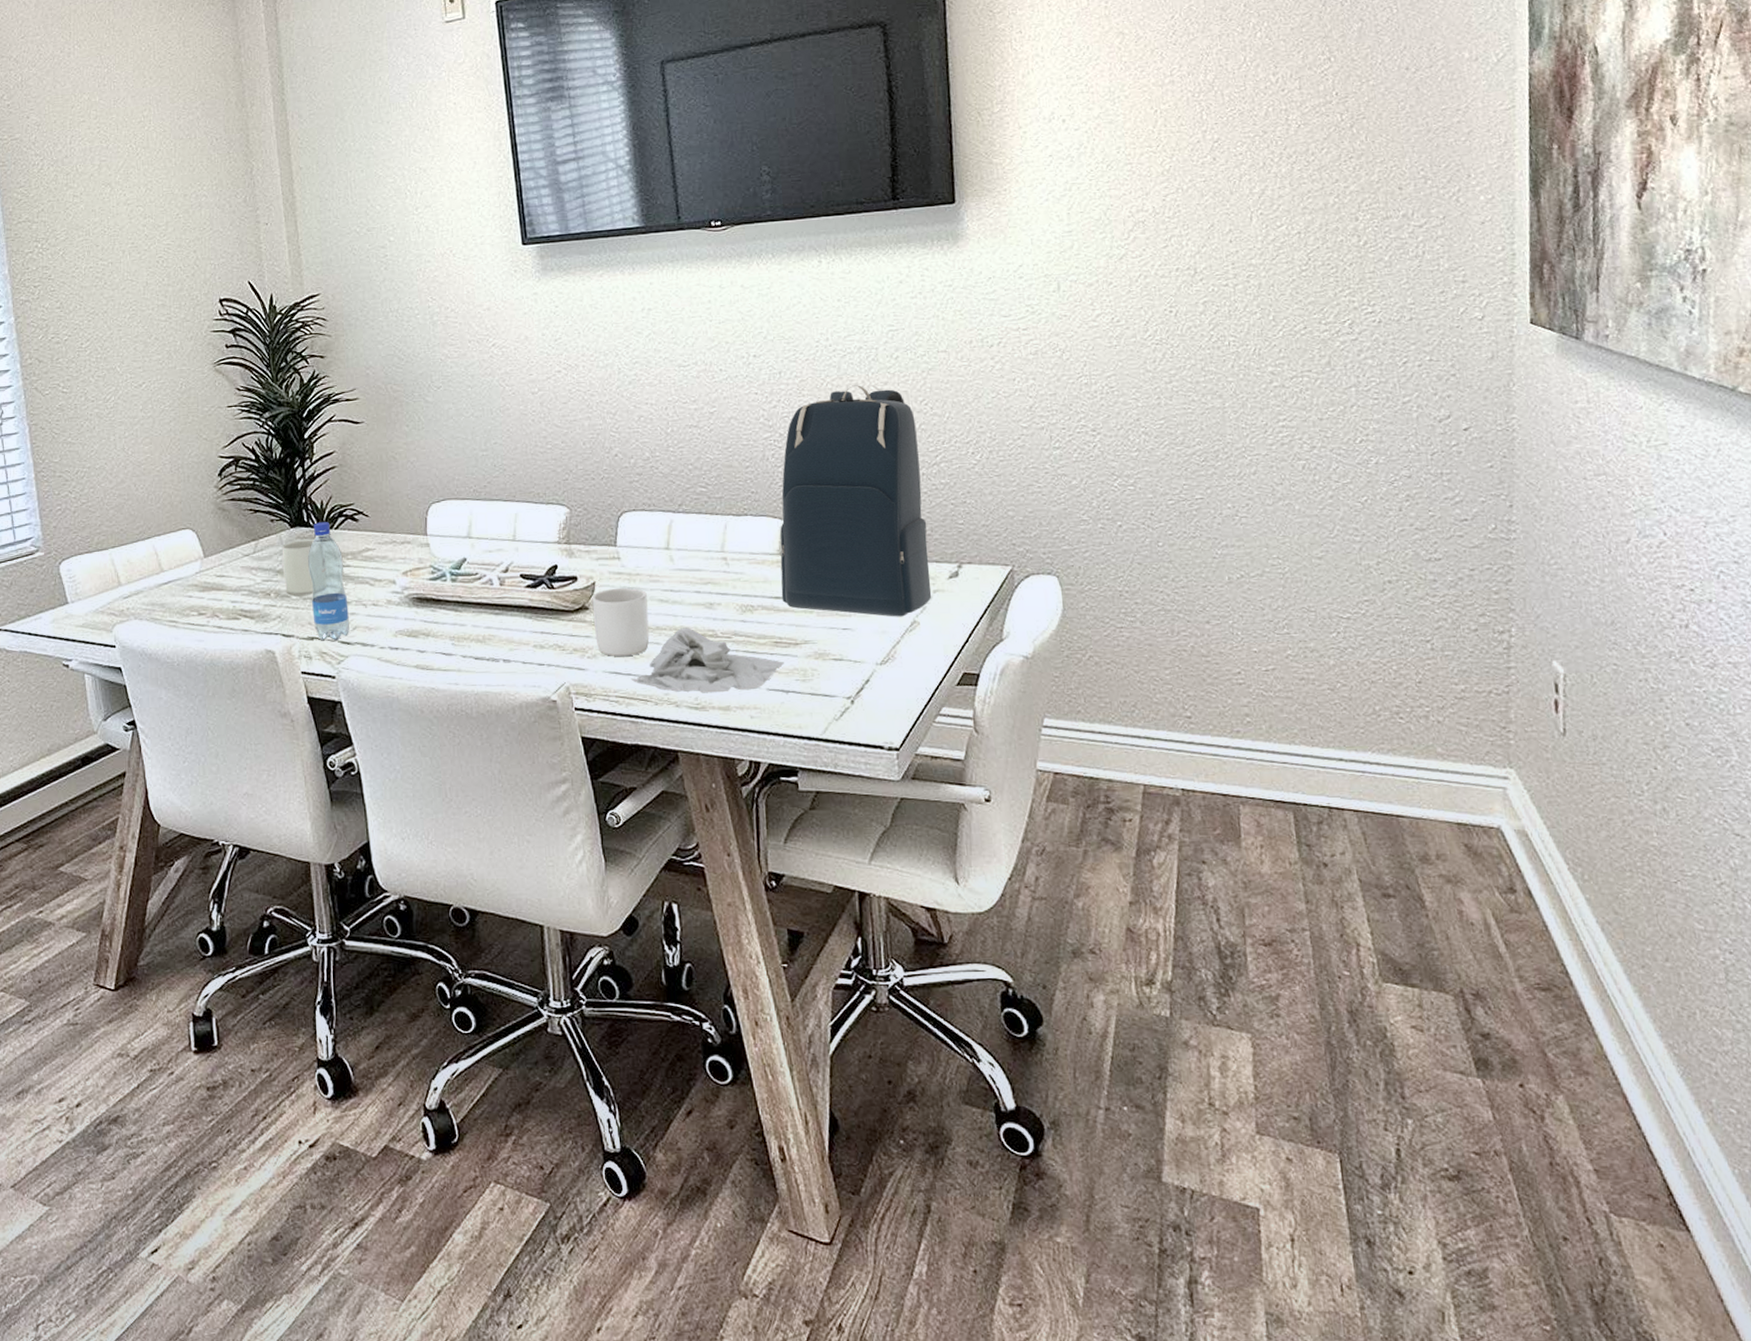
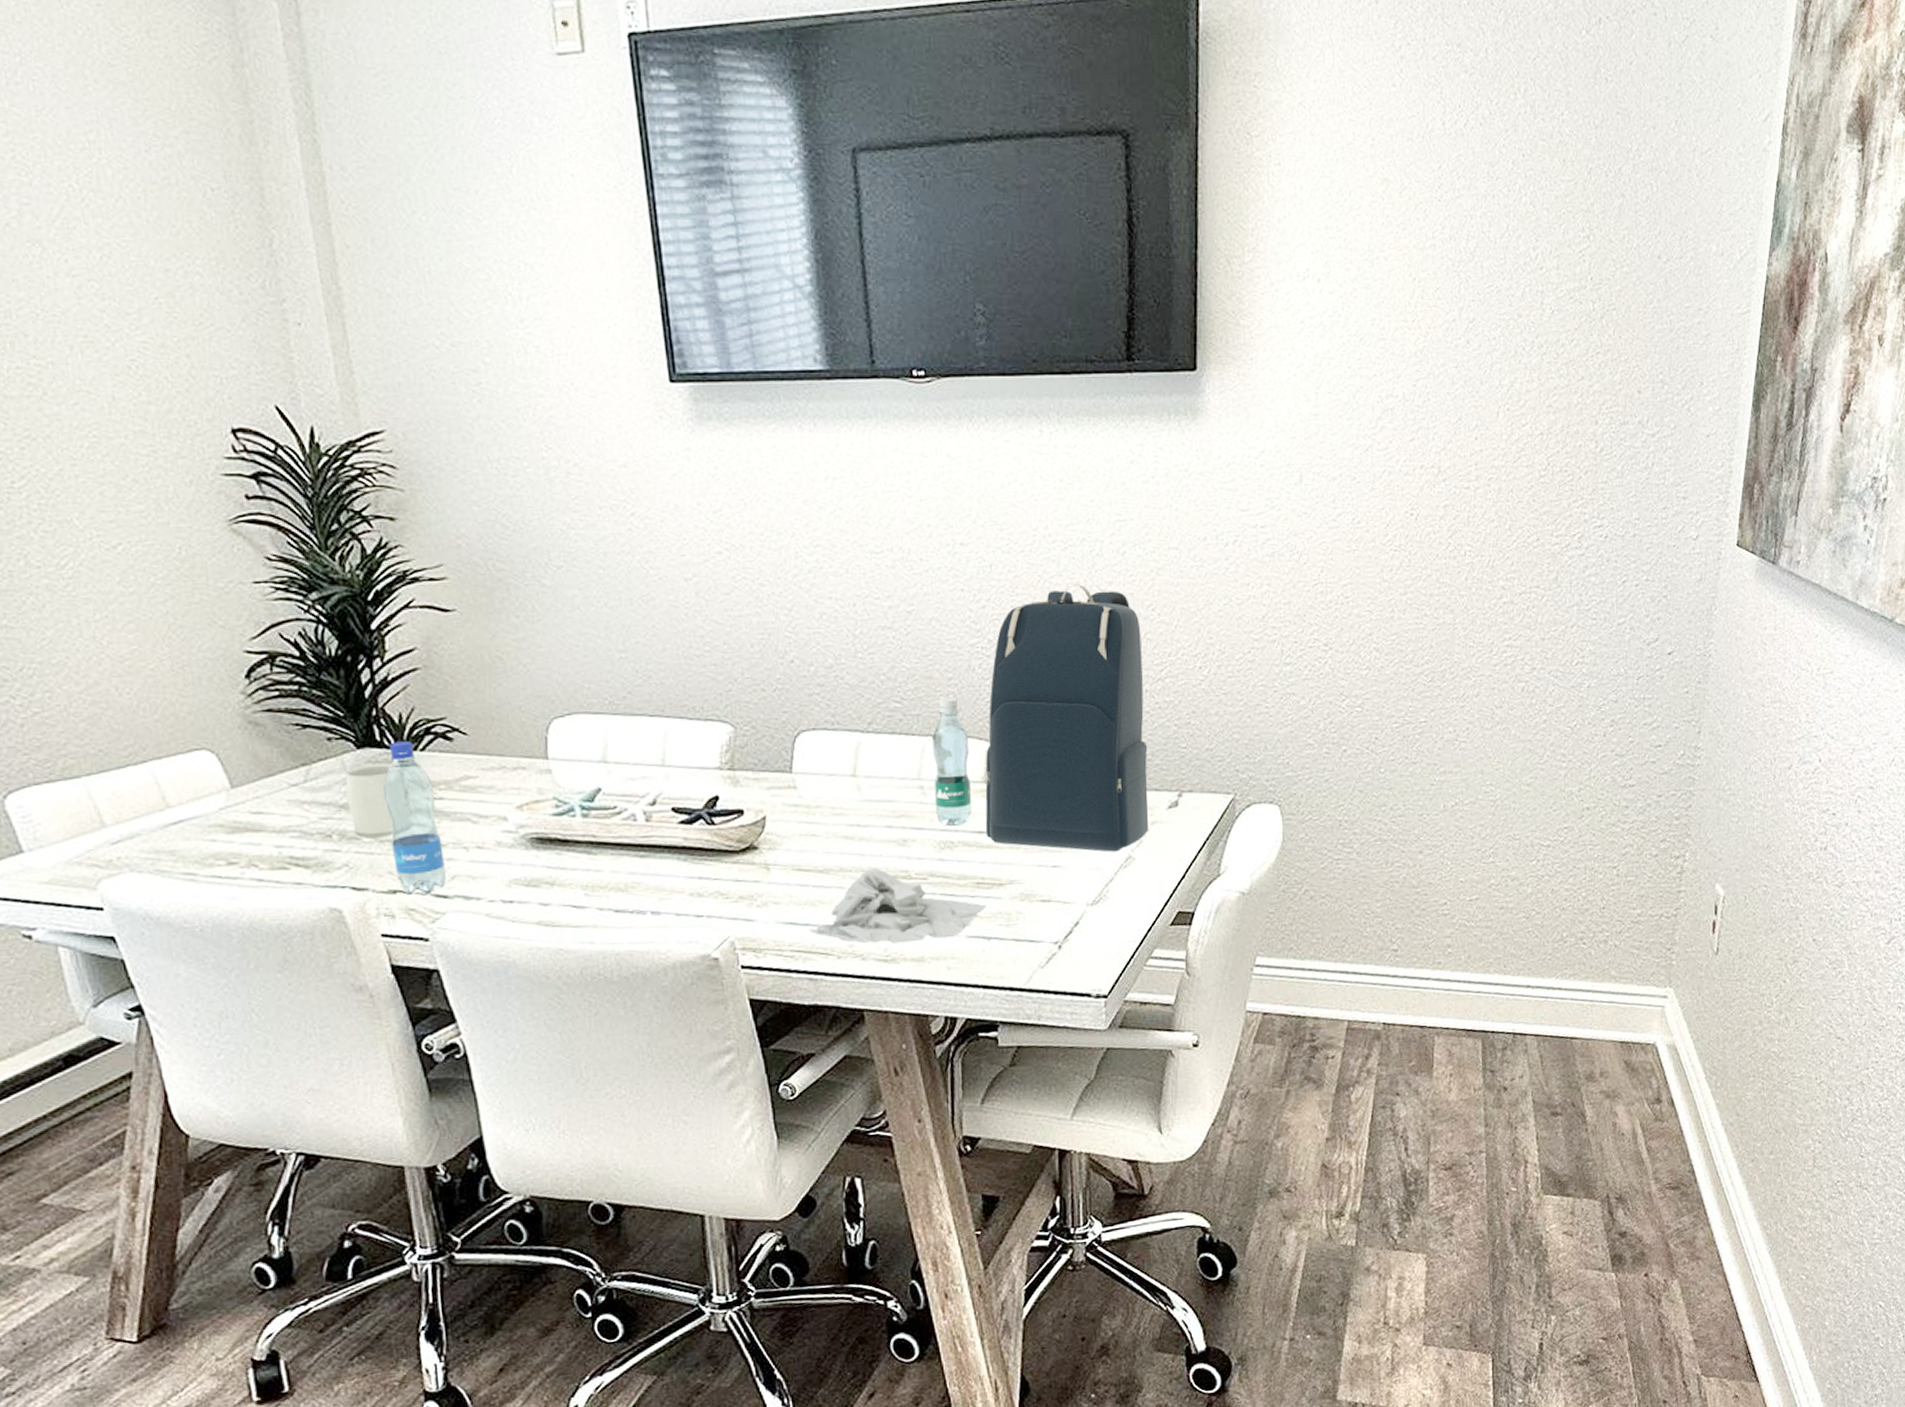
mug: present [591,587,650,657] -> none [760,822,832,905]
bottle: none [732,482,769,593] -> present [931,697,972,827]

